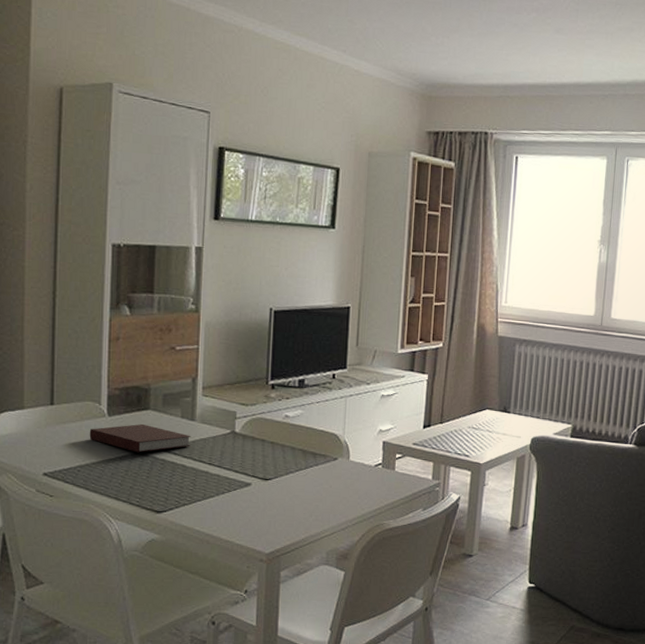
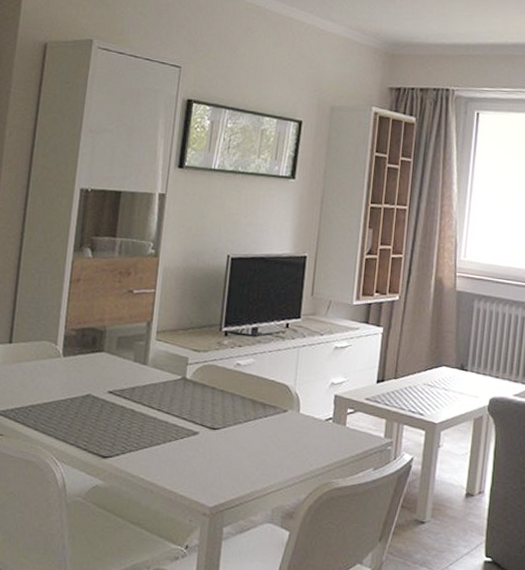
notebook: present [89,423,191,453] -> none [43,365,142,395]

